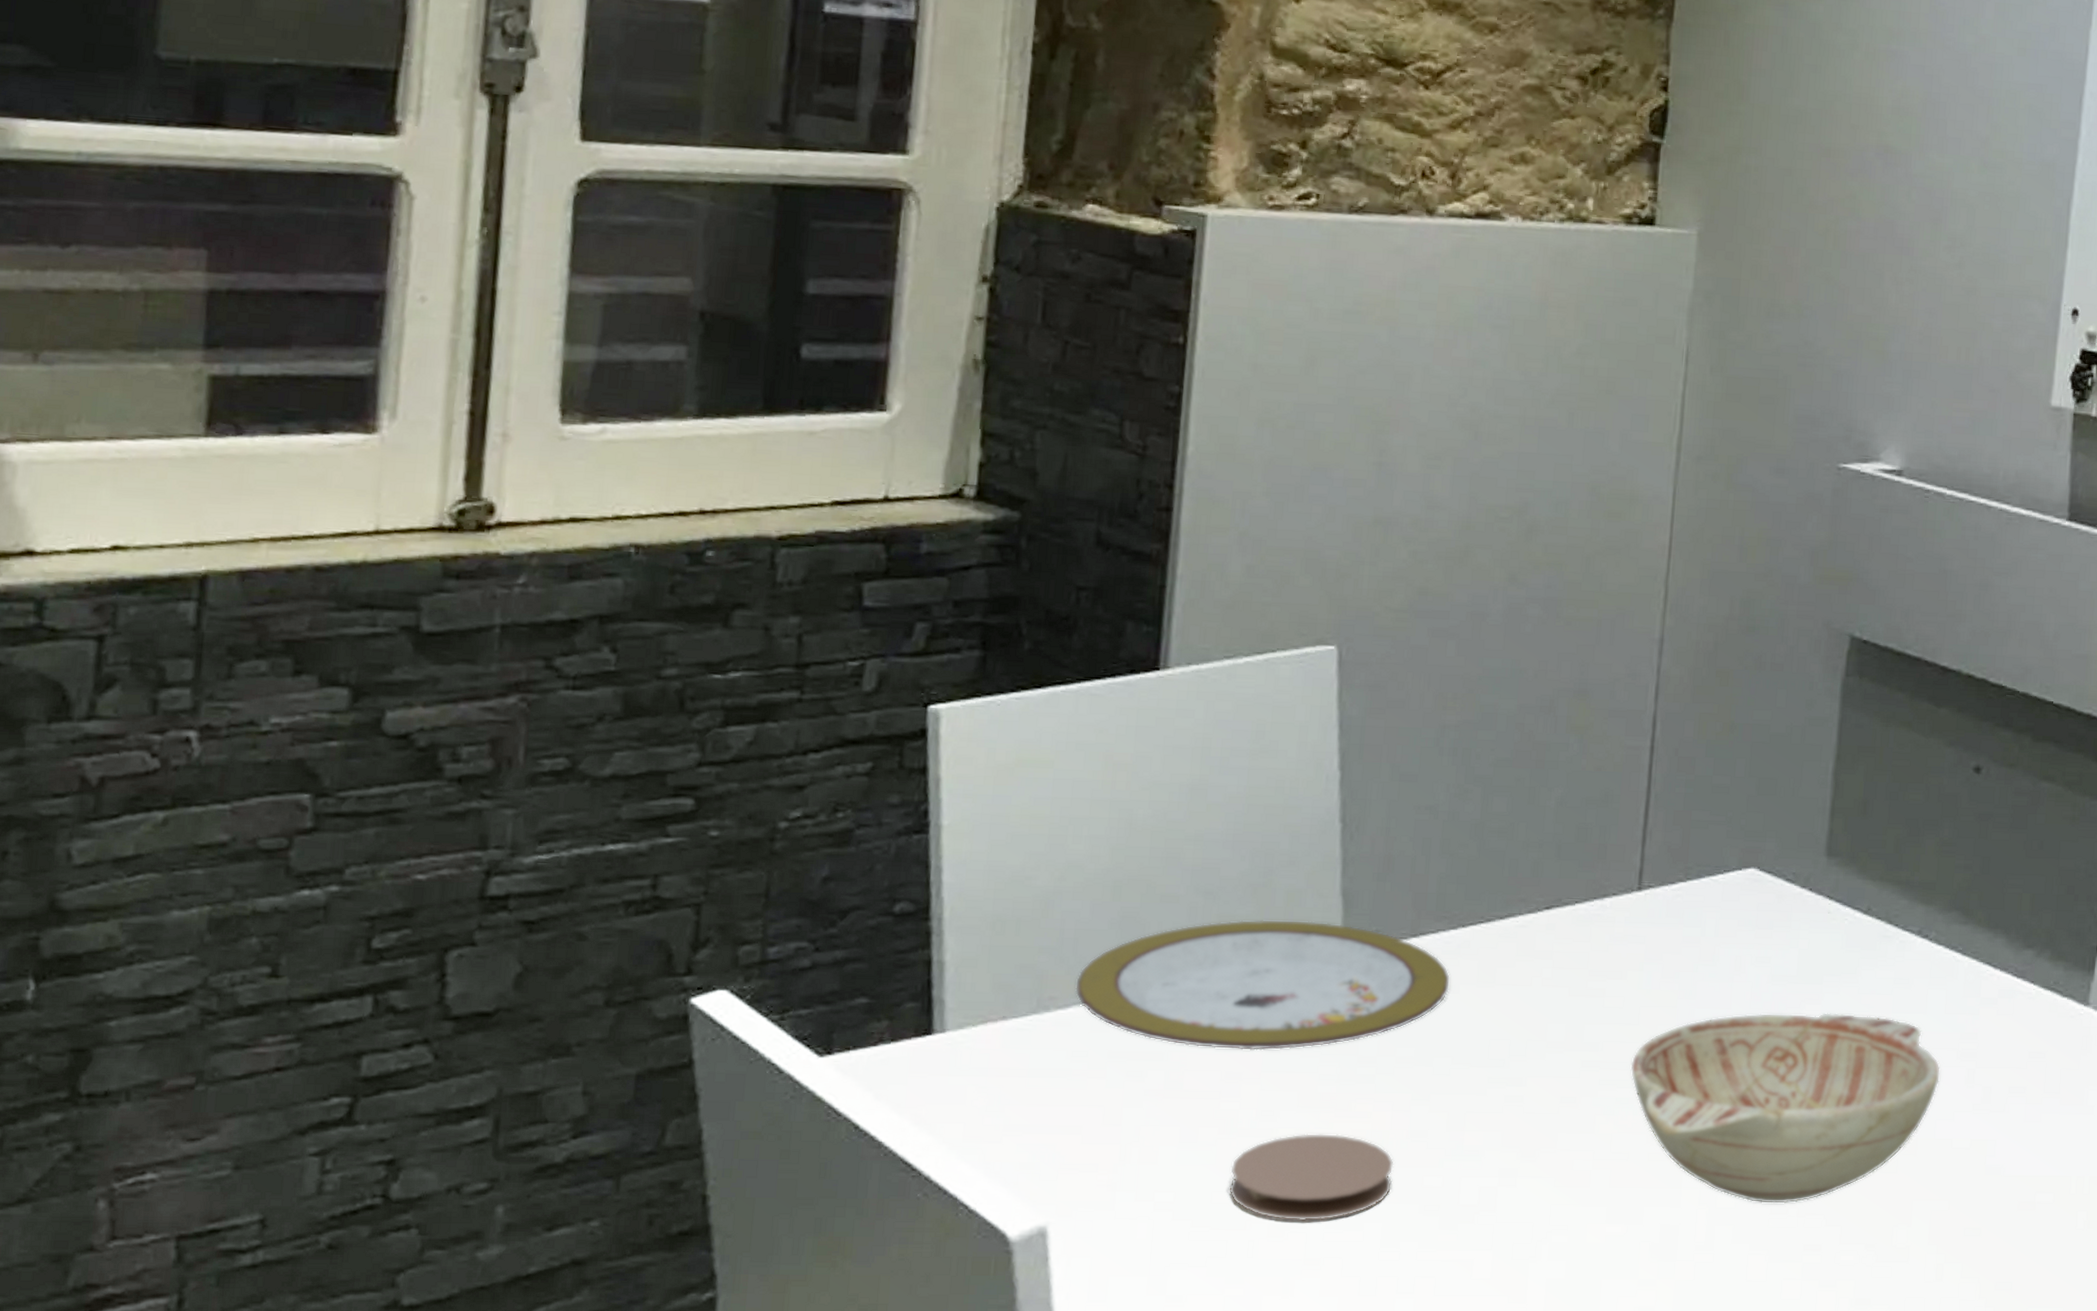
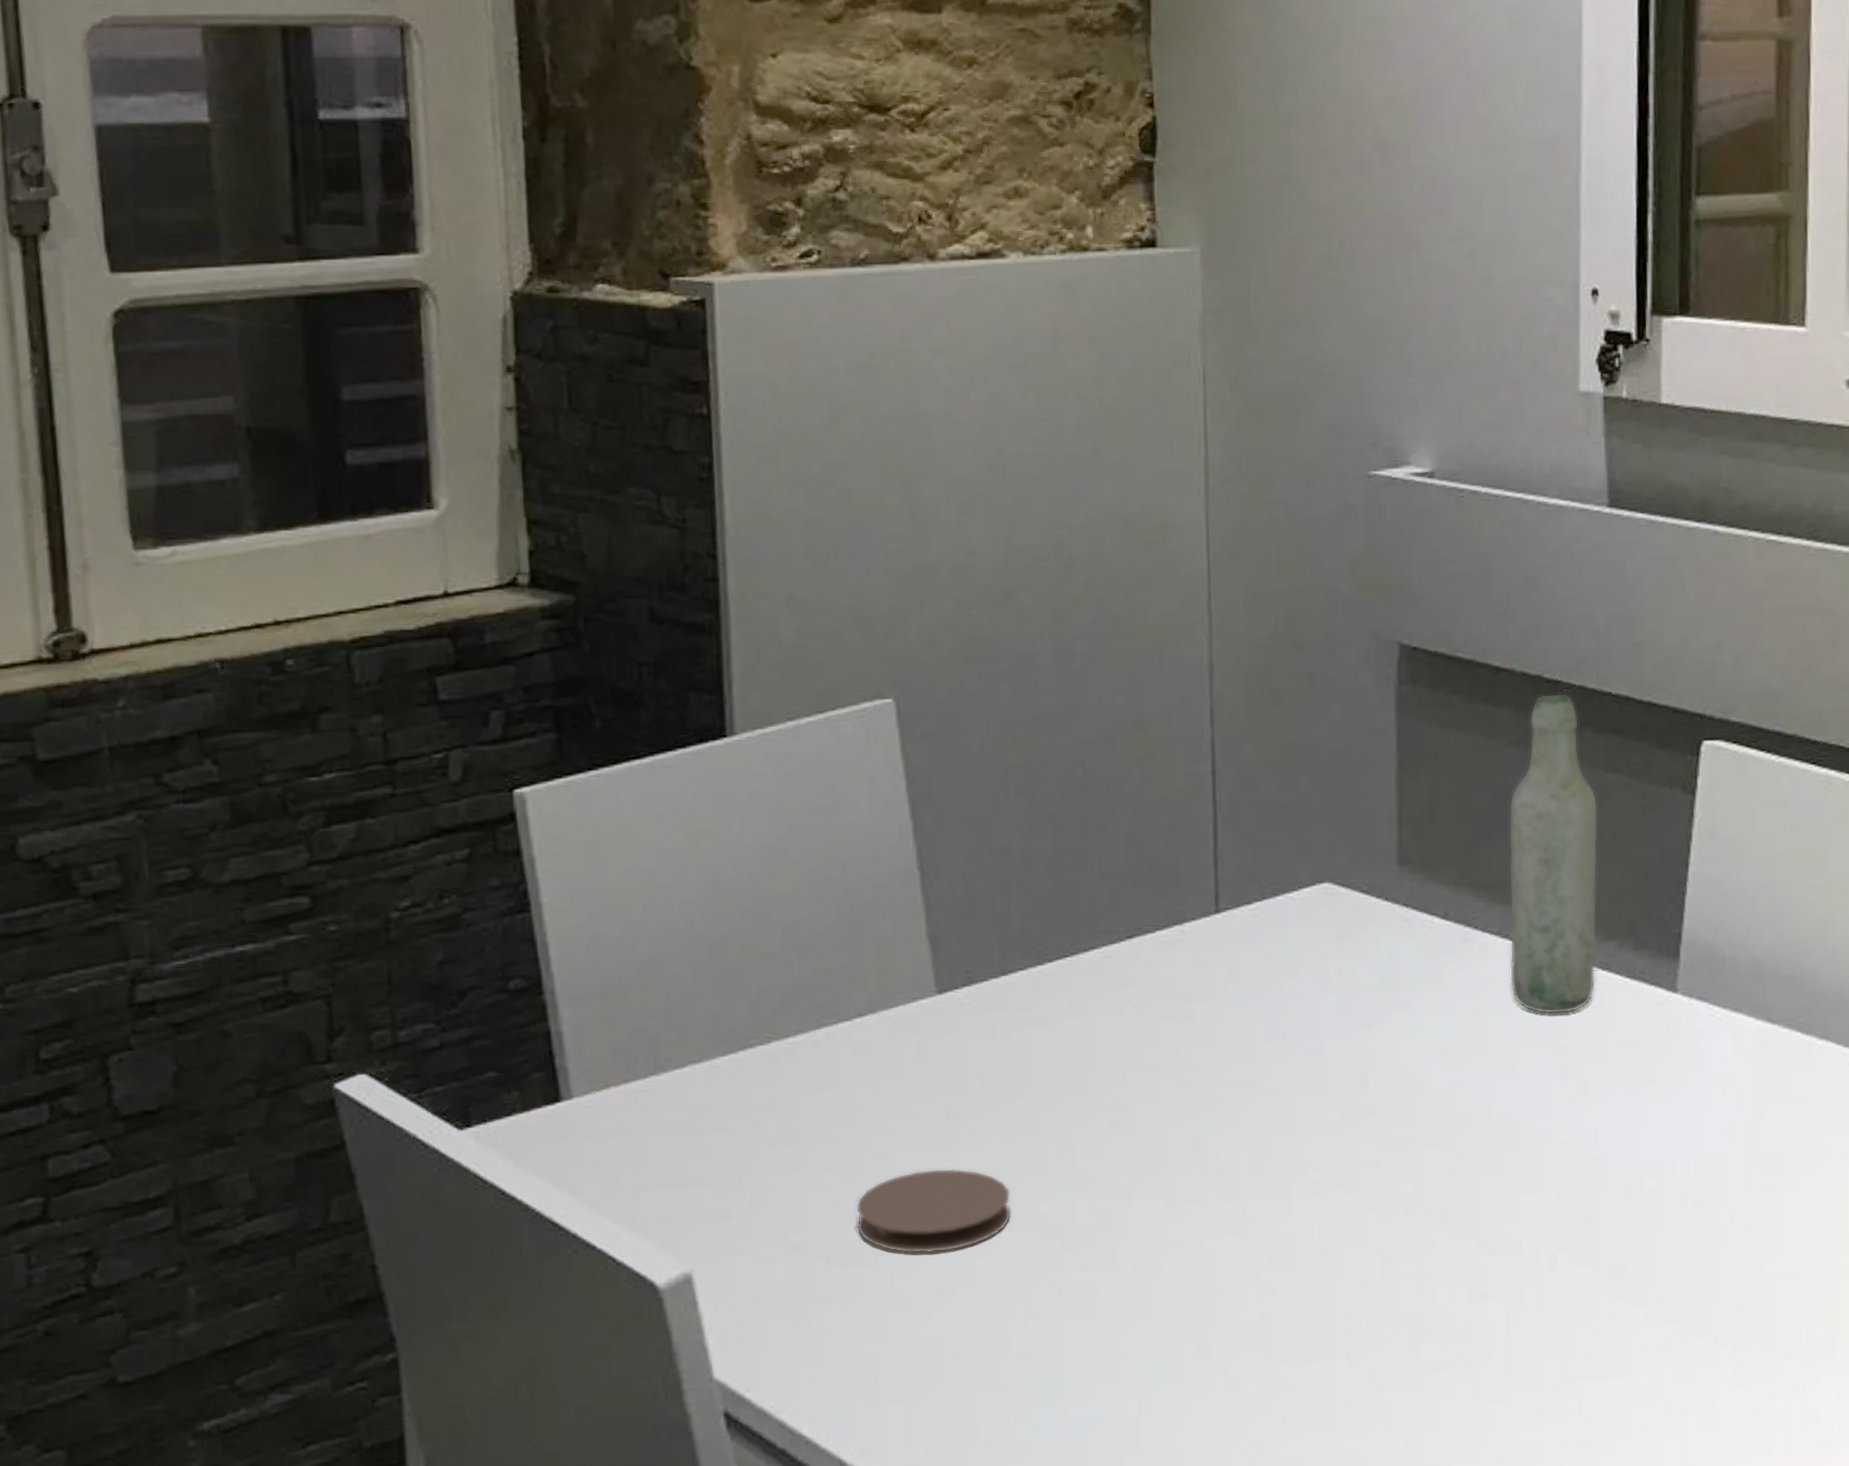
plate: present [1075,919,1451,1051] -> none [686,967,1044,1096]
decorative bowl: present [1630,1013,1941,1205] -> none [1227,1017,1535,1208]
bottle: none [1925,698,2030,1020] -> present [1508,693,1599,1015]

